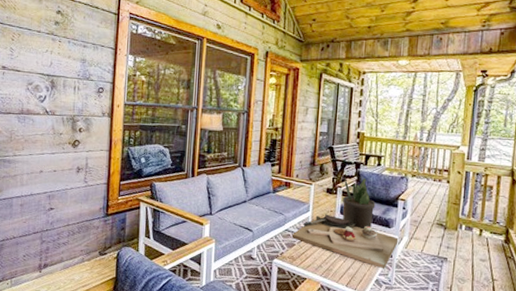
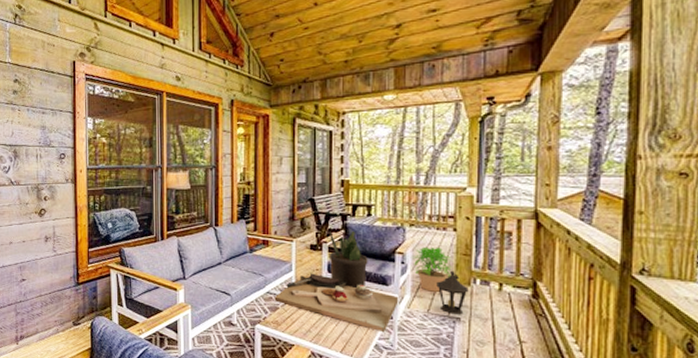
potted plant: none [411,195,444,235] -> present [411,246,452,292]
lantern: none [430,217,456,256] -> present [436,270,469,315]

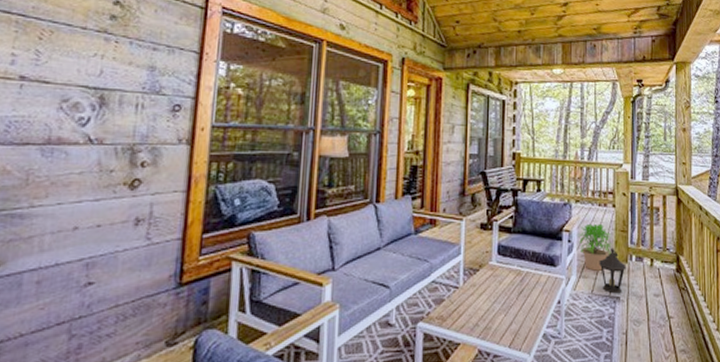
decorative tray: present [274,273,399,333] -> none [440,256,566,320]
planter: present [328,230,368,289] -> none [499,207,538,272]

